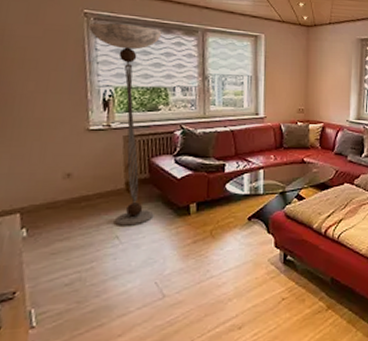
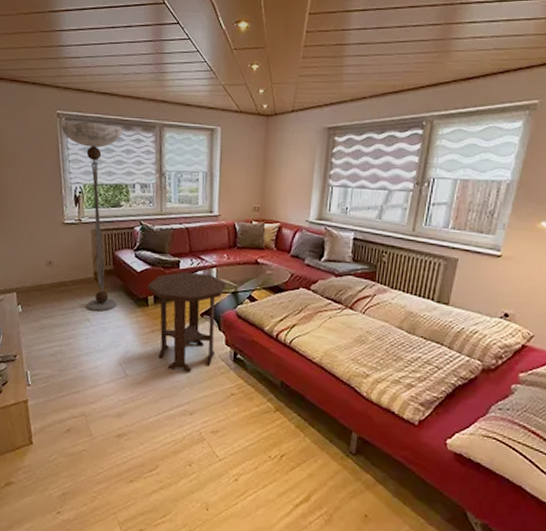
side table: none [188,175,274,282] -> present [147,271,227,372]

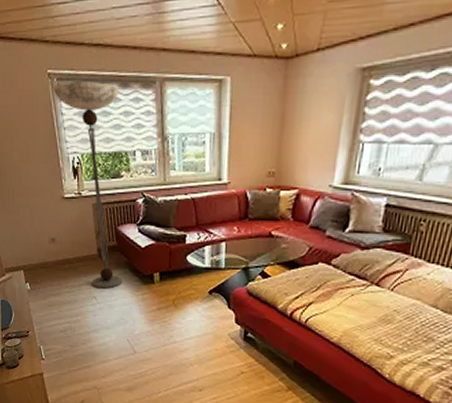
side table: present [147,271,227,372] -> none [152,246,237,350]

